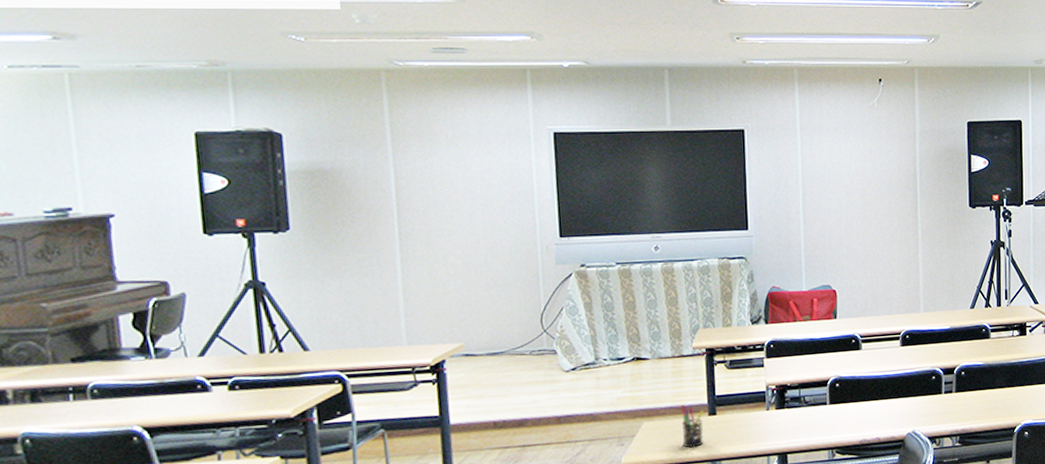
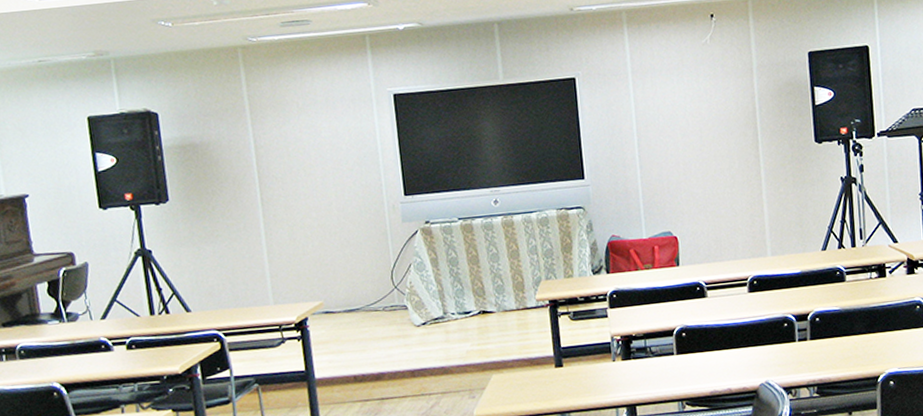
pen holder: present [681,404,704,448] -> none [528,356,552,400]

